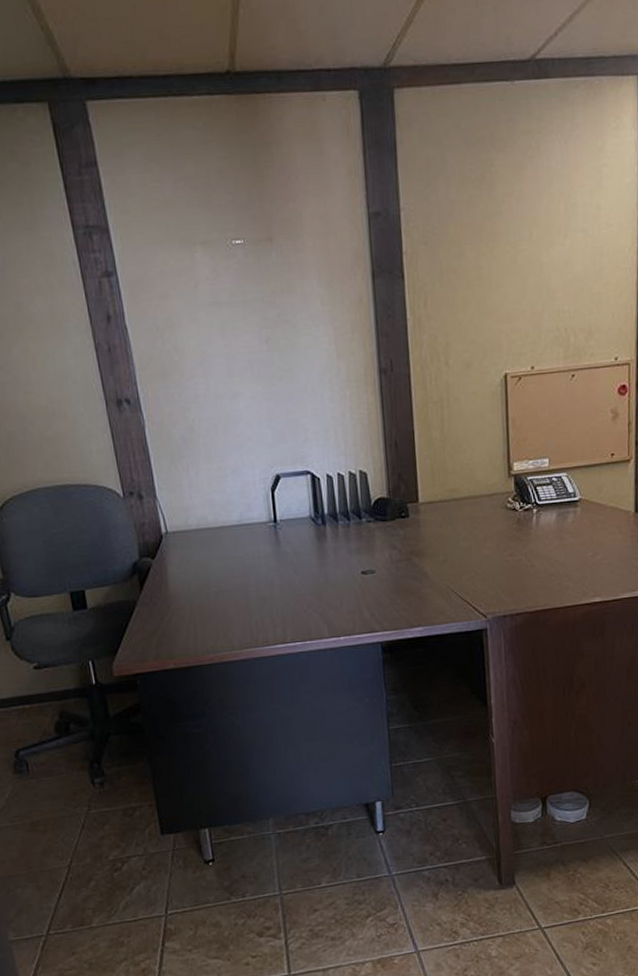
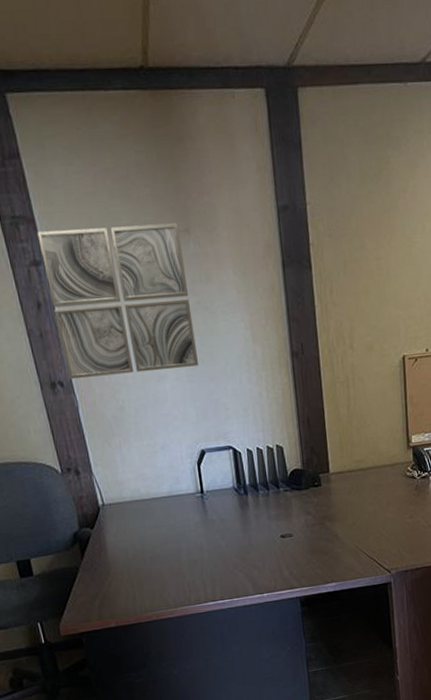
wall art: none [110,231,276,397] -> present [37,223,198,380]

